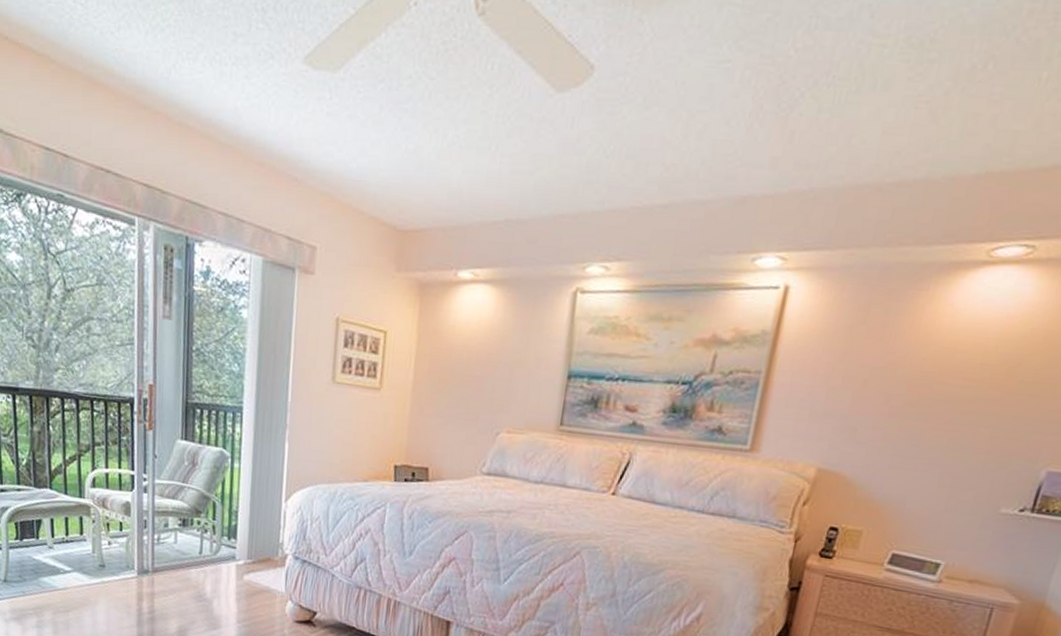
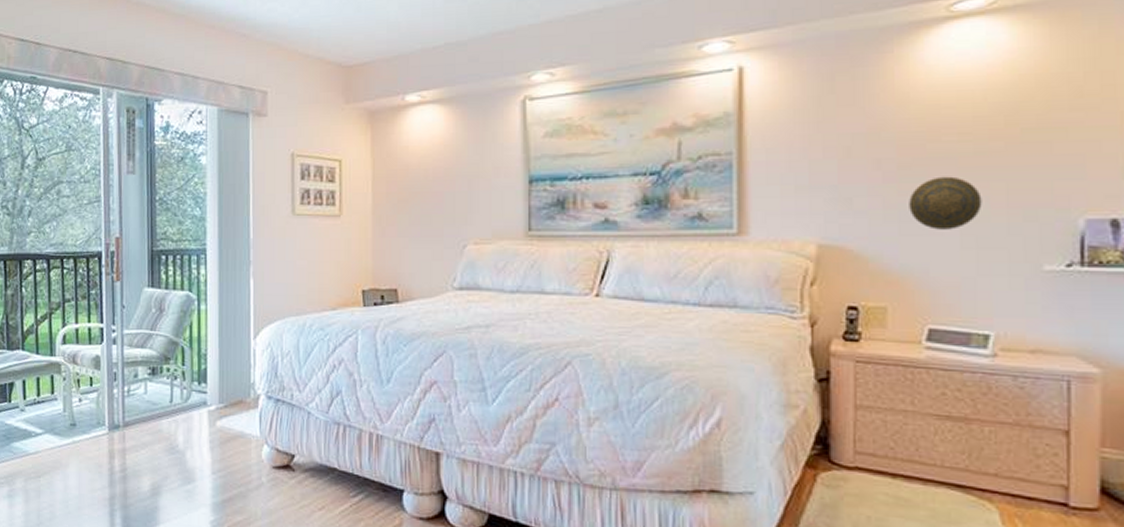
decorative plate: none [903,417,968,468] -> present [909,176,982,230]

